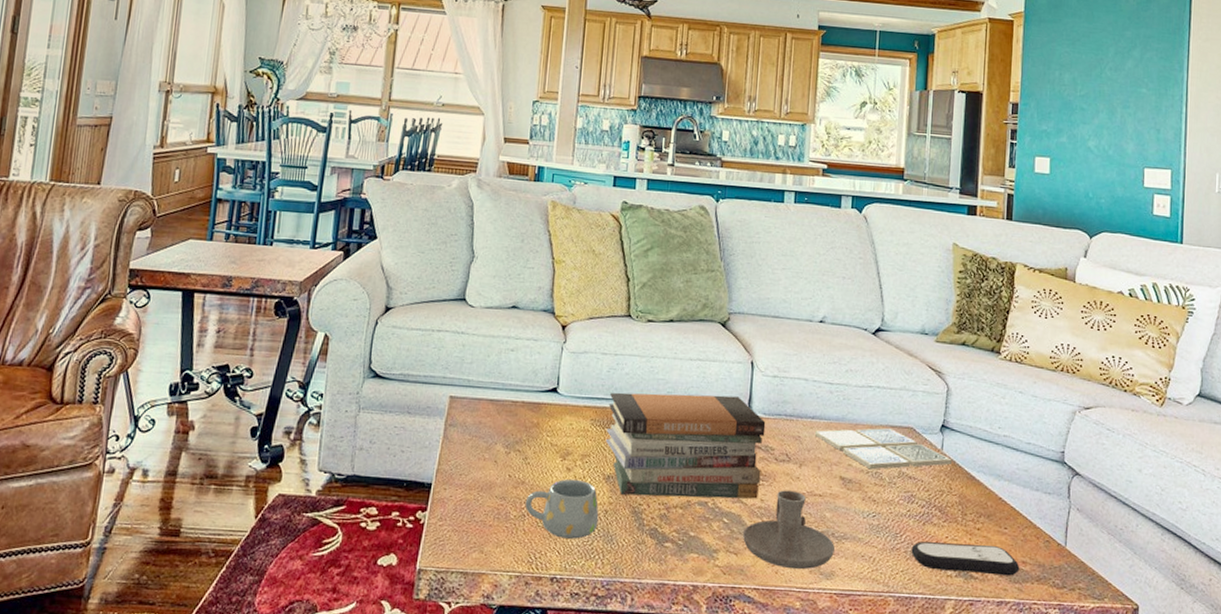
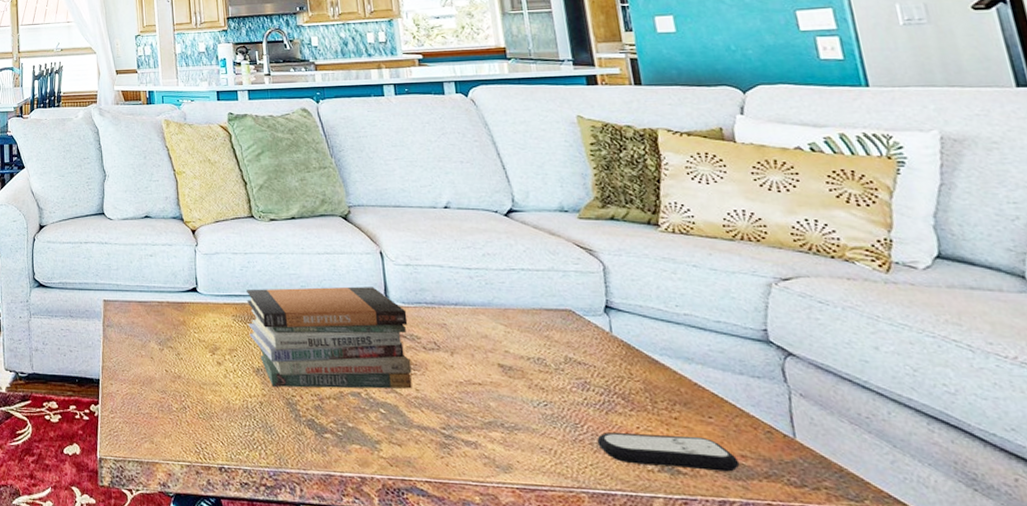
mug: present [525,479,599,539] -> none [184,372,256,430]
candle holder: present [743,490,835,570] -> none [403,379,508,462]
drink coaster: present [815,427,952,470] -> none [462,311,626,356]

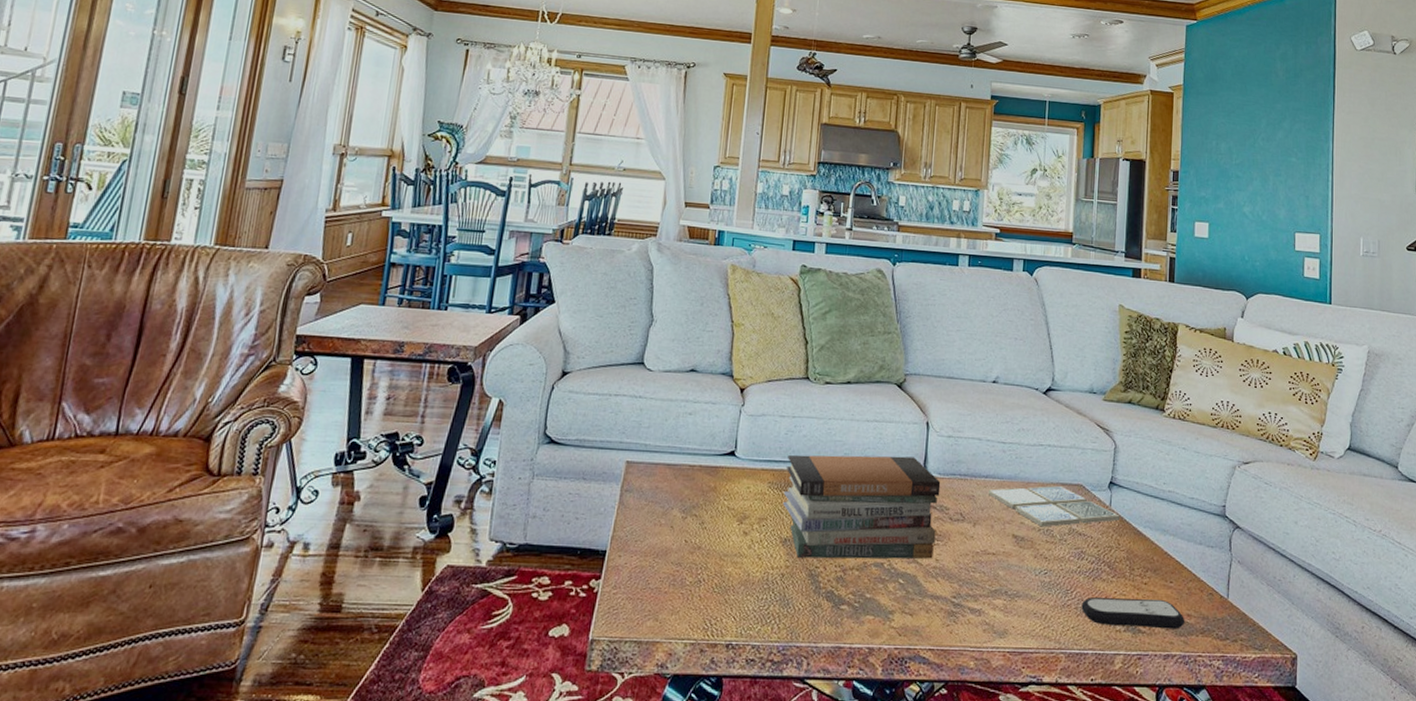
drink coaster: none [462,311,626,356] -> present [989,485,1119,527]

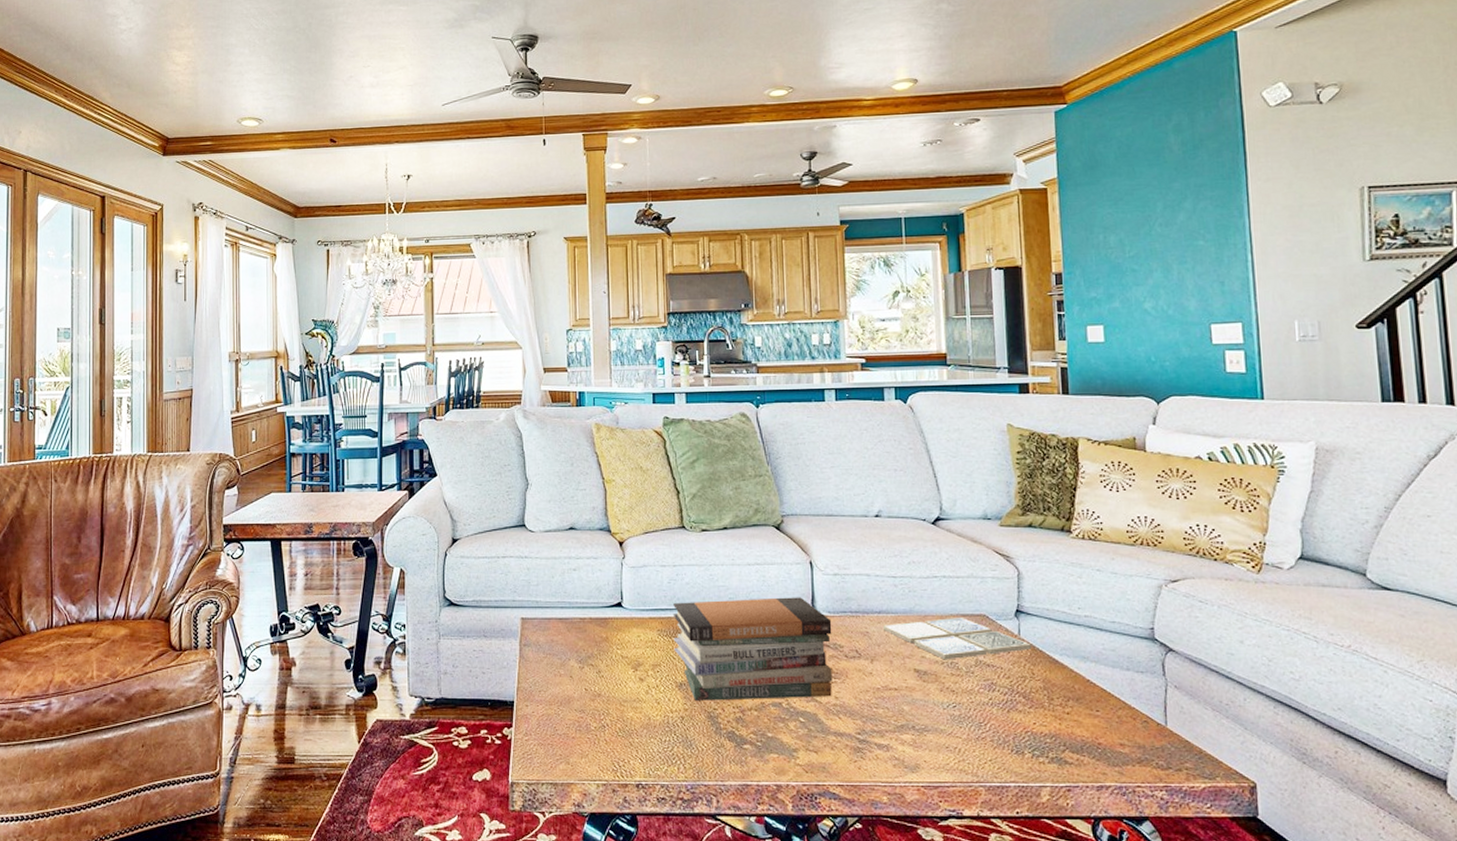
remote control: present [1081,597,1185,629] -> none [997,728,1118,760]

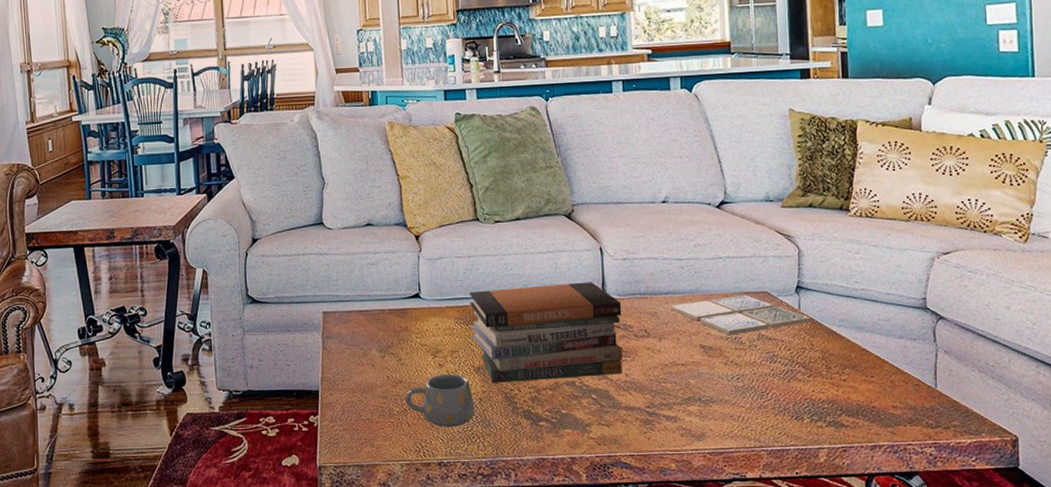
mug: none [603,688,676,746] -> present [405,373,475,427]

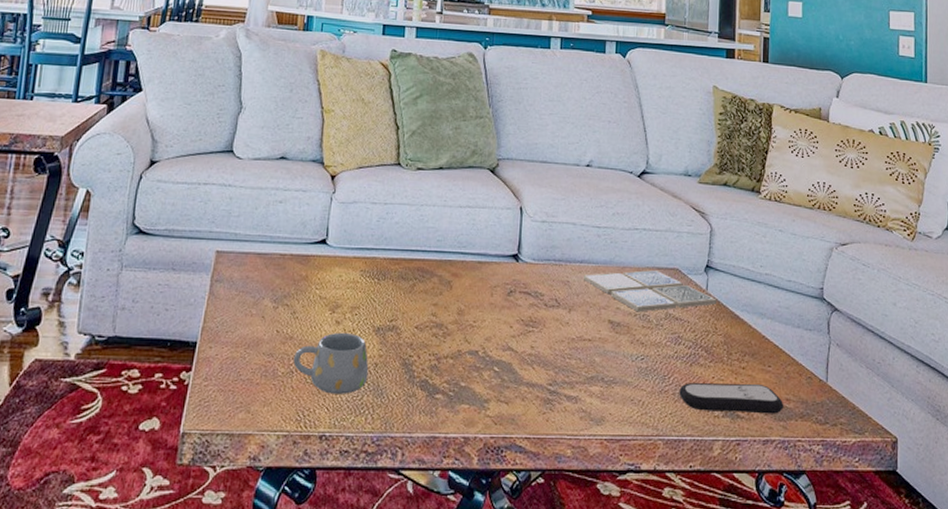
book stack: present [469,282,623,383] -> none [375,242,535,347]
remote control: none [779,394,891,422] -> present [679,383,784,414]

